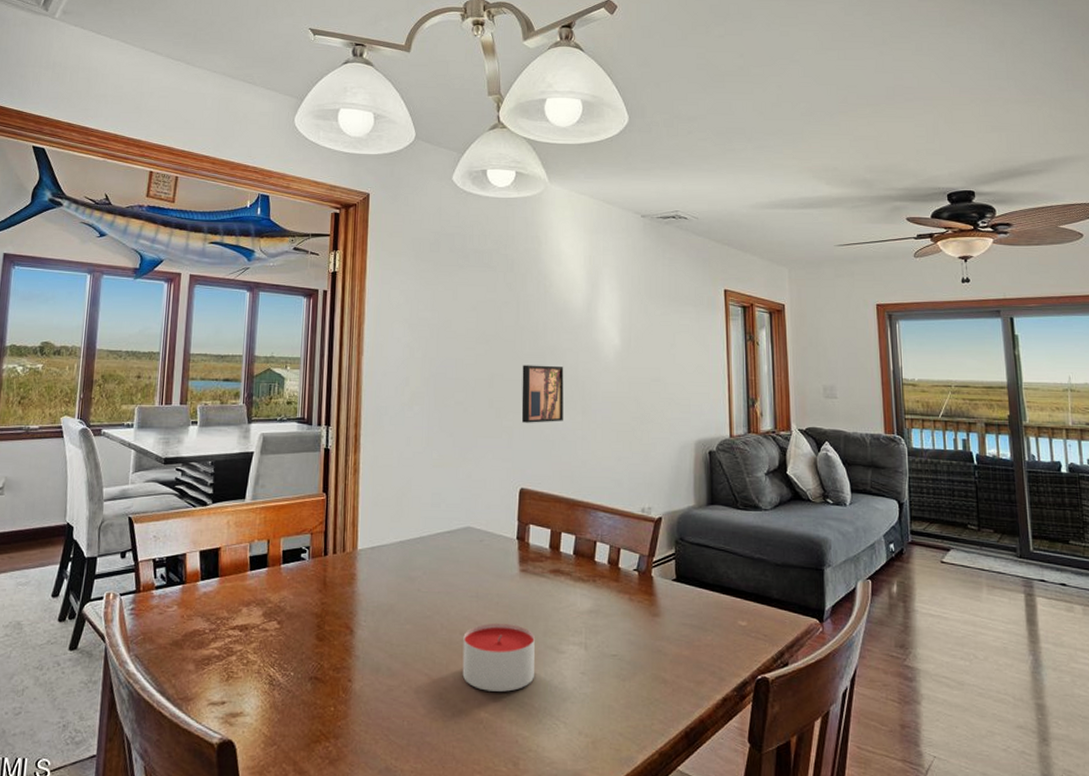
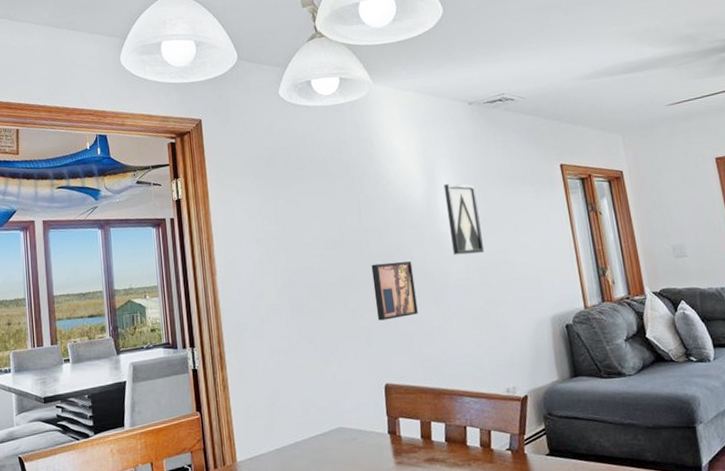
wall art: none [606,294,637,367] -> present [443,183,484,255]

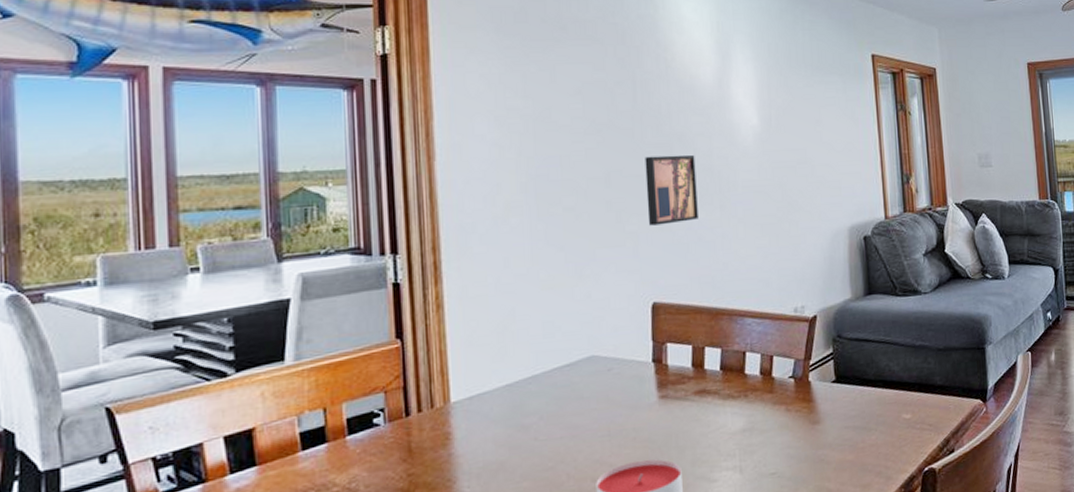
wall art: present [443,183,484,255] -> none [739,66,780,151]

